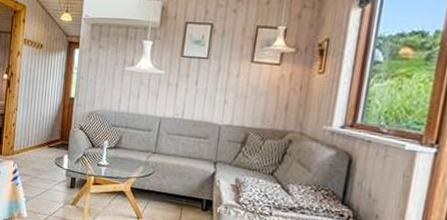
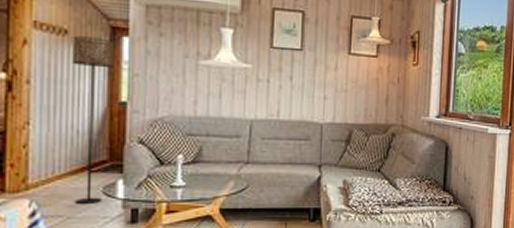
floor lamp: none [38,49,69,170] -> present [72,36,113,204]

